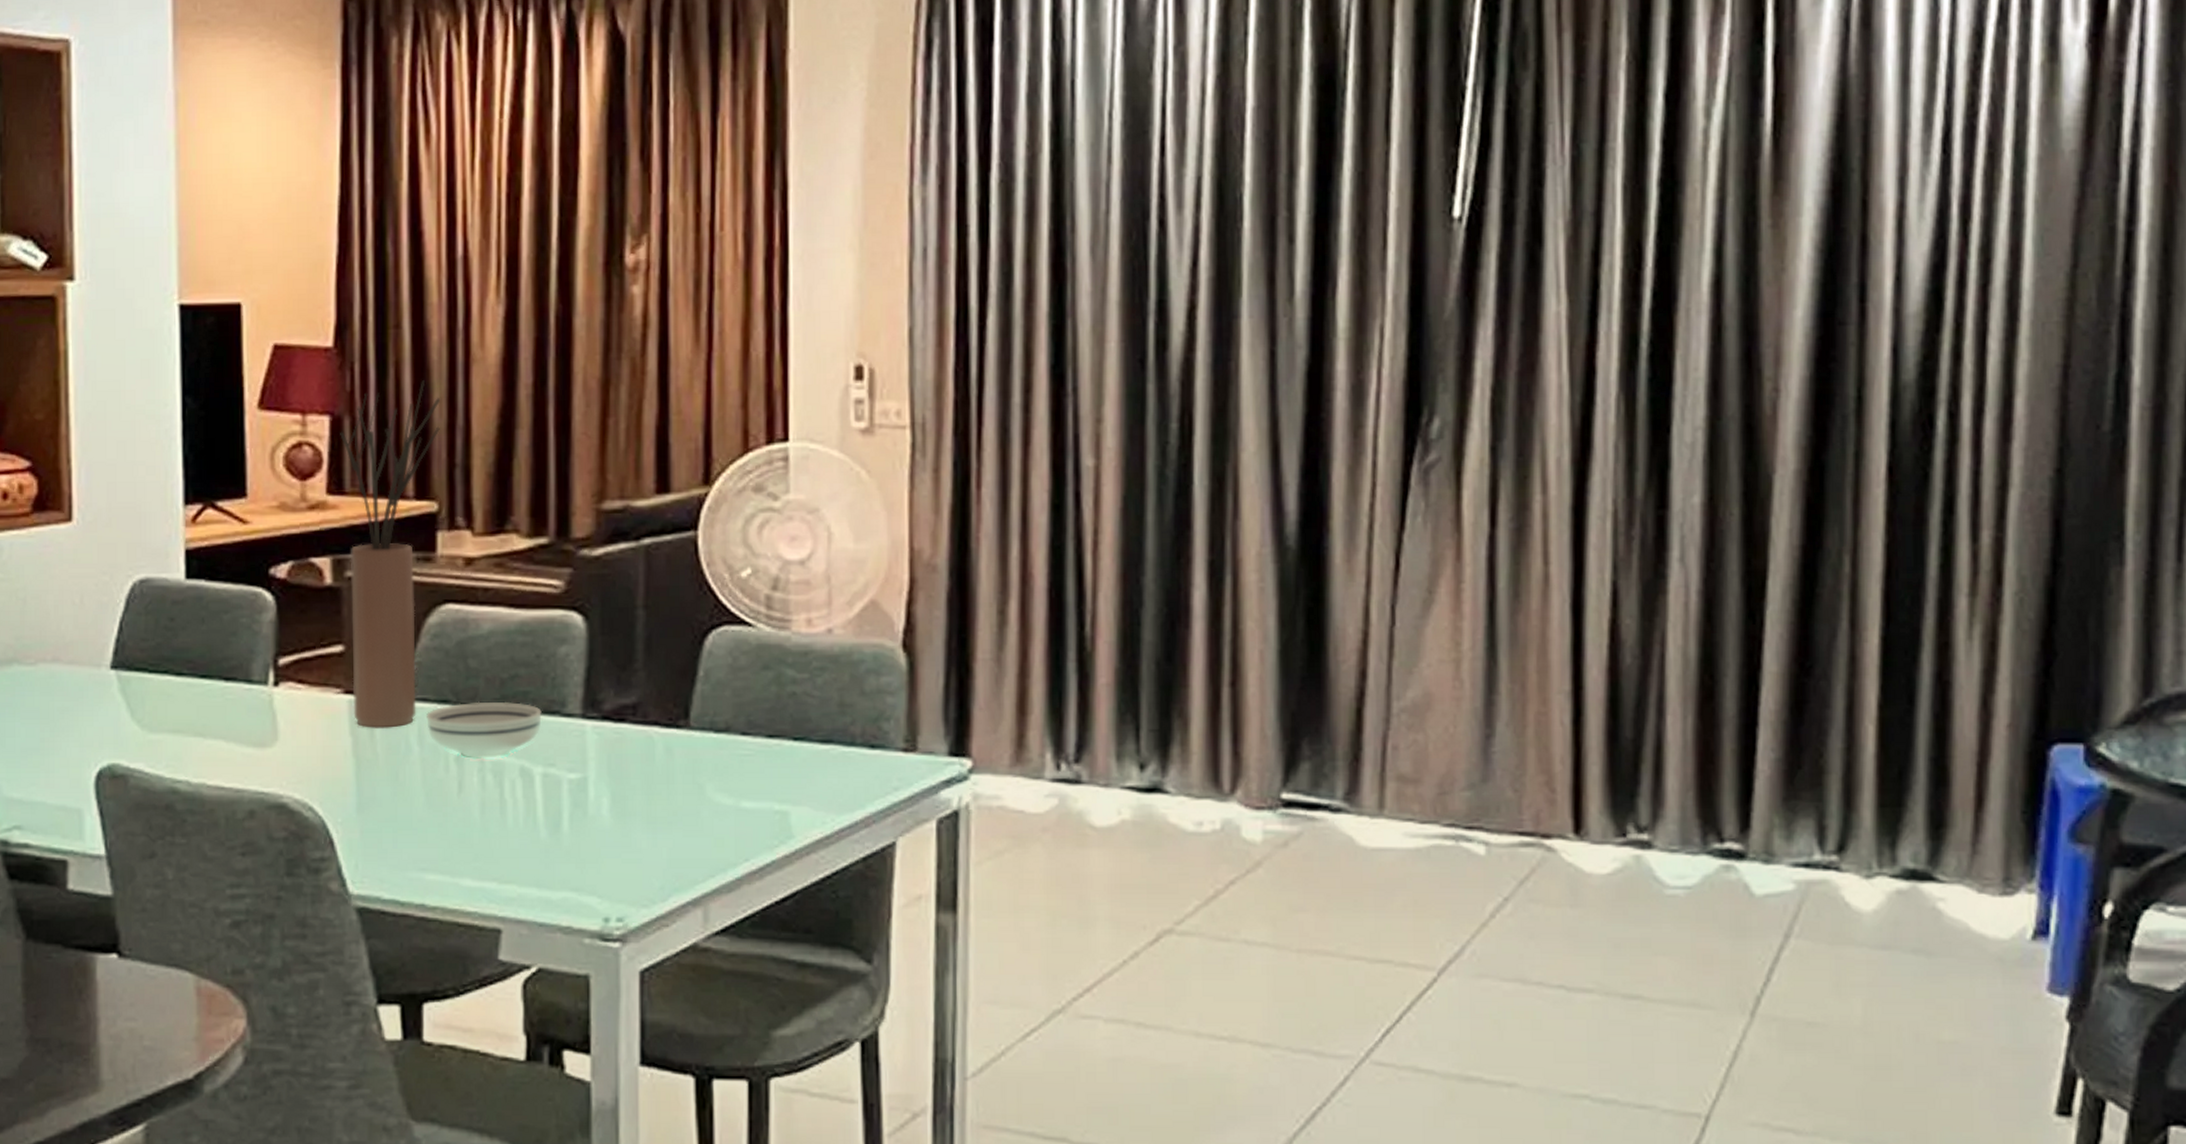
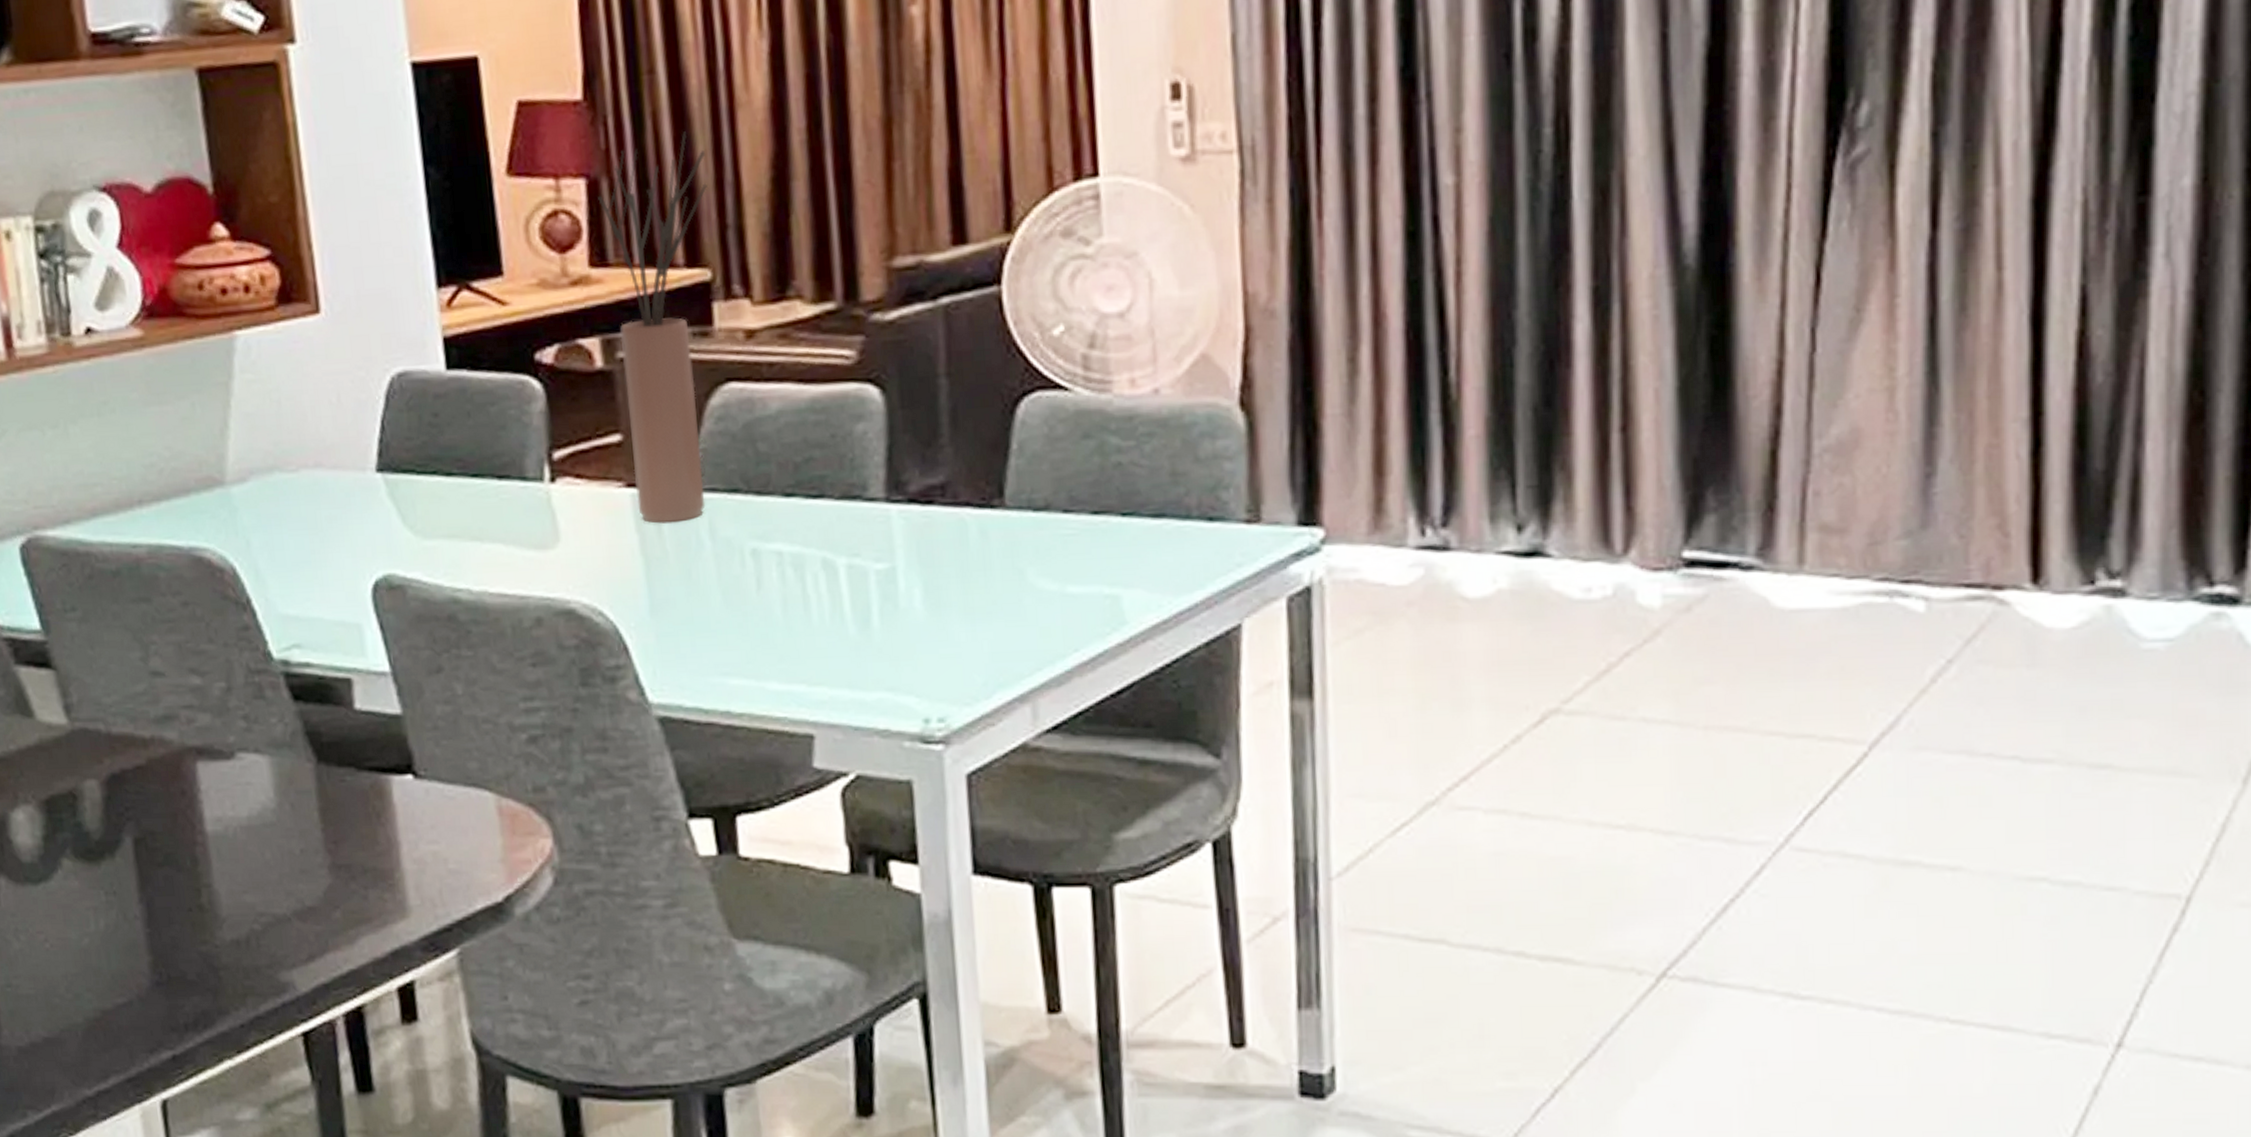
bowl: present [427,701,542,759] -> none [716,488,842,552]

